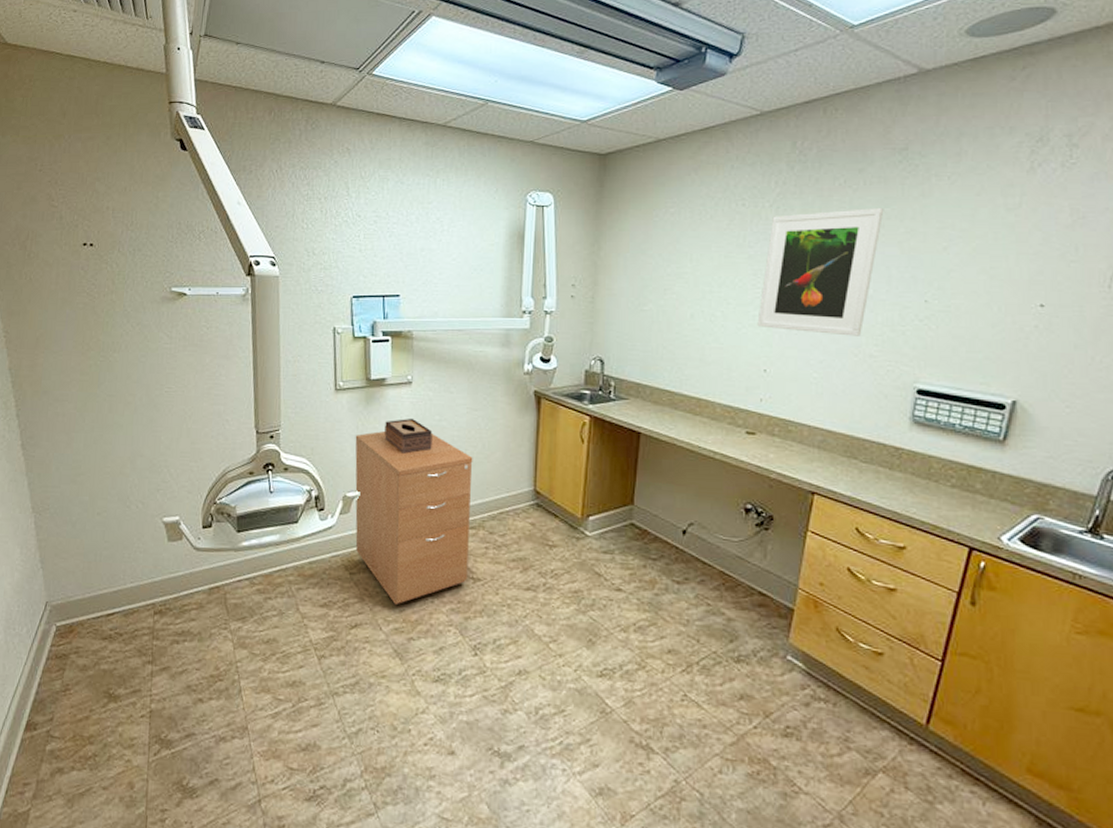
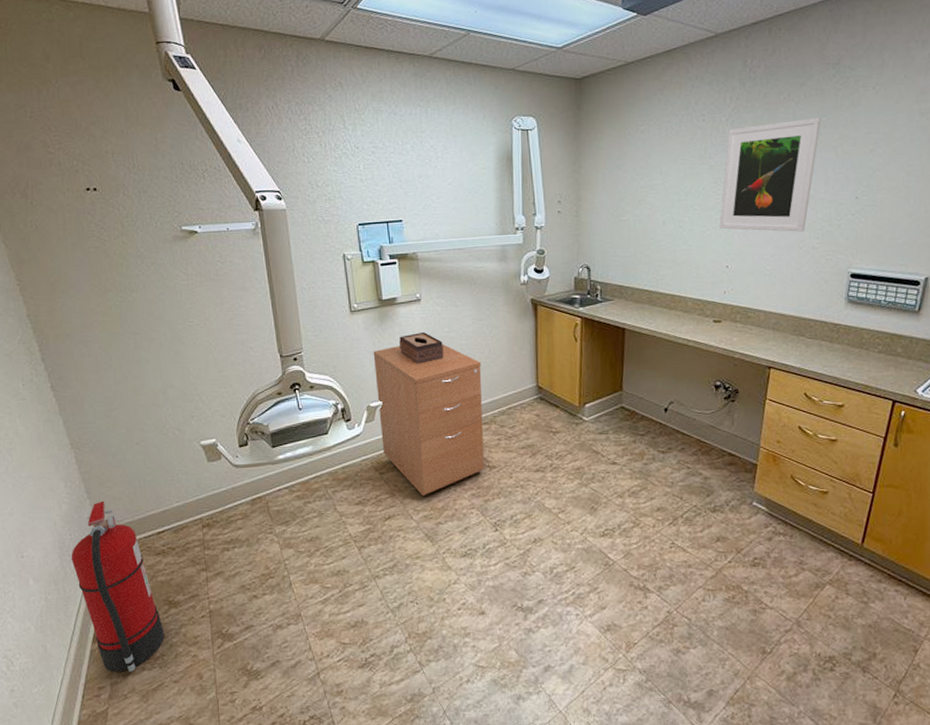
fire extinguisher: none [15,572,100,770] -> present [71,500,165,672]

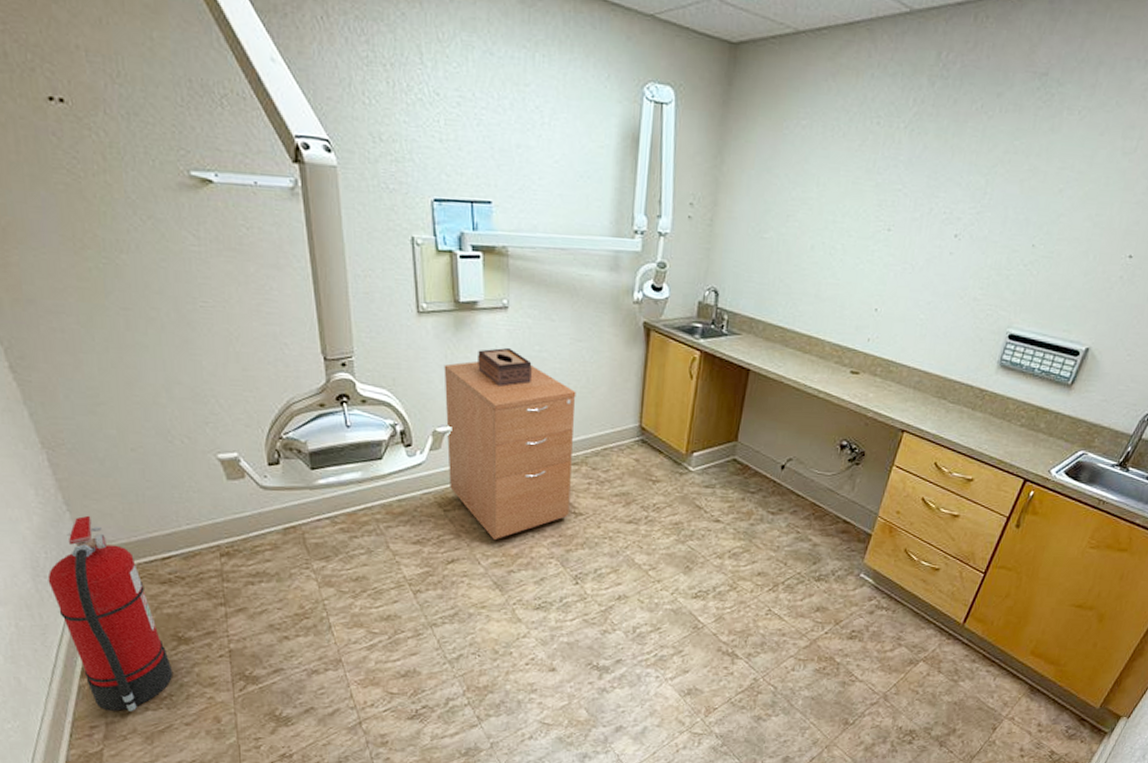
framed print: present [719,117,822,232] -> none [875,139,1014,279]

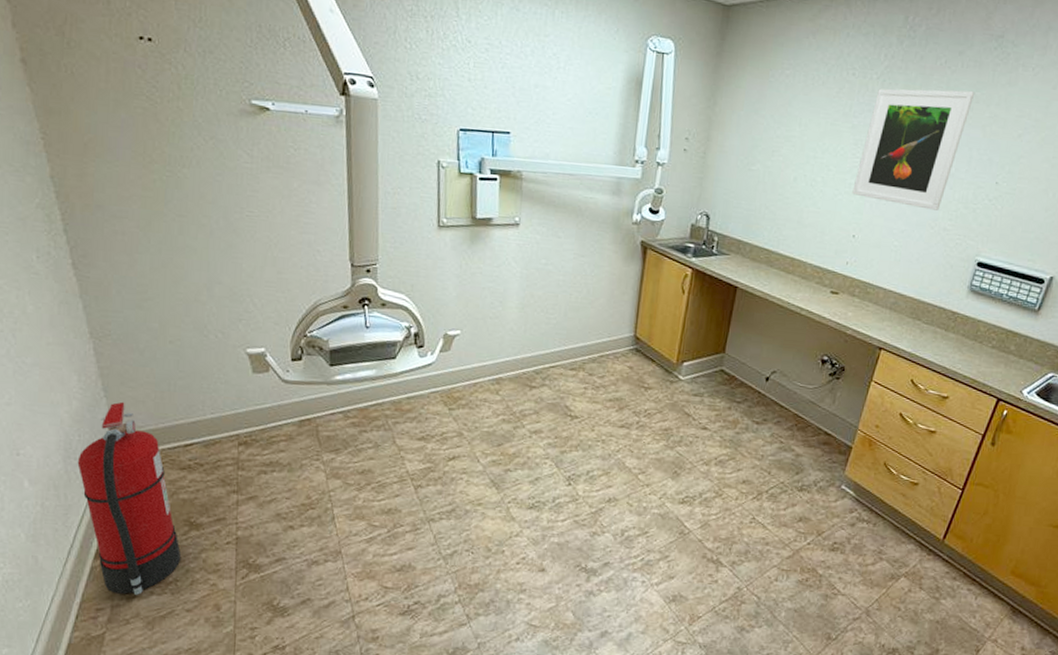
drawer unit: present [444,361,576,541] -> none [455,272,577,440]
tissue box: present [478,347,532,387] -> none [489,260,538,295]
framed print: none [875,139,1014,279] -> present [852,88,975,211]

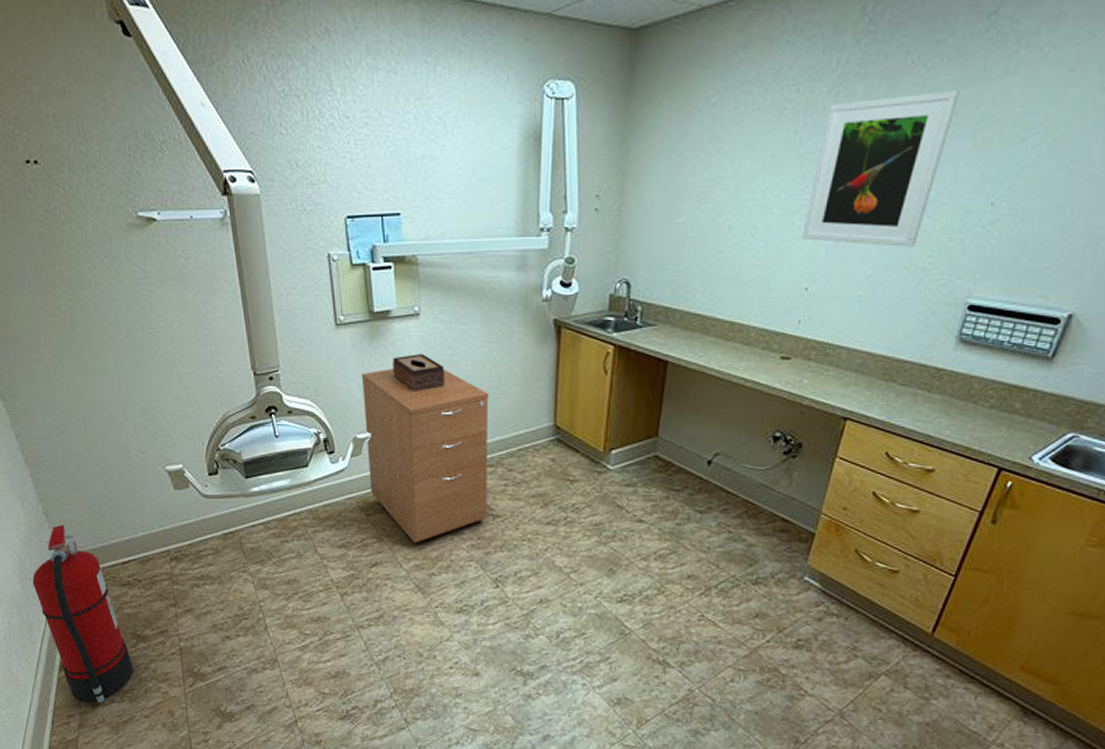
drawer unit: none [455,272,577,440] -> present [361,369,489,544]
tissue box: none [489,260,538,295] -> present [393,353,445,392]

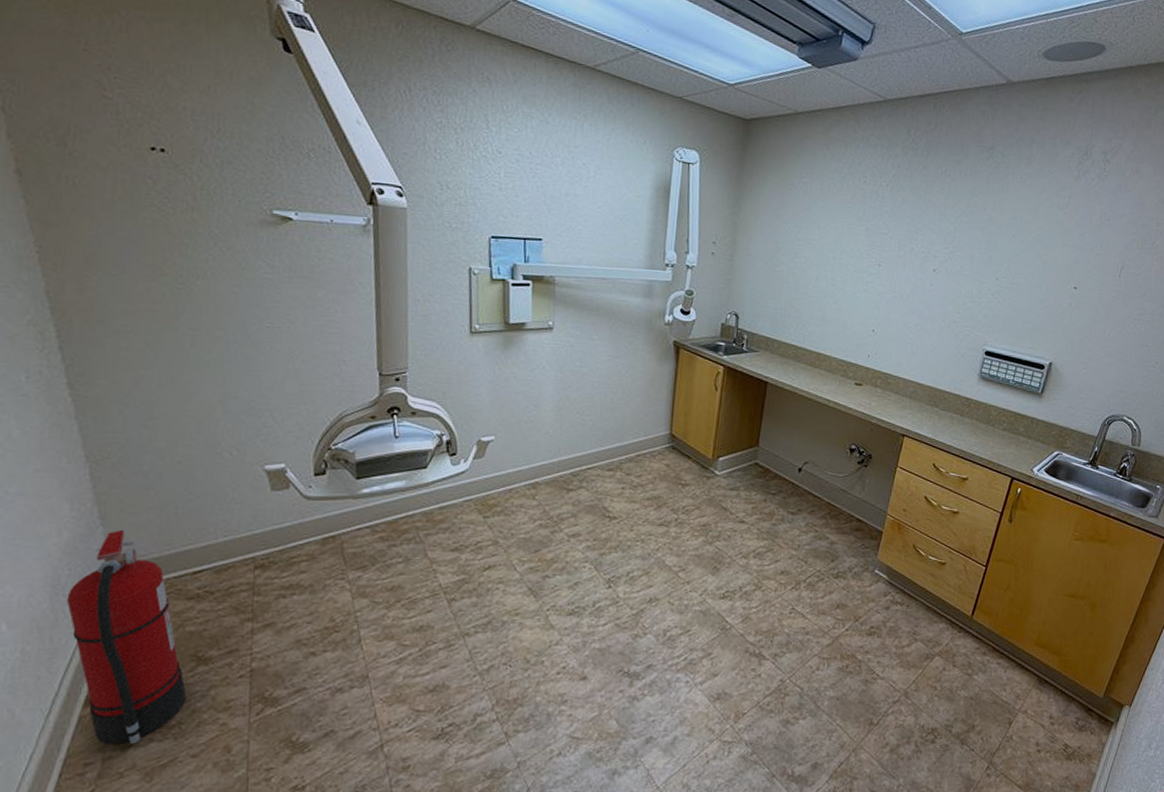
drawer unit: present [361,369,489,544] -> none [490,376,613,546]
tissue box: present [393,353,445,392] -> none [523,363,573,399]
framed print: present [802,89,960,247] -> none [869,195,973,305]

